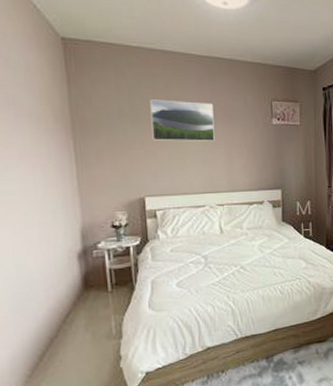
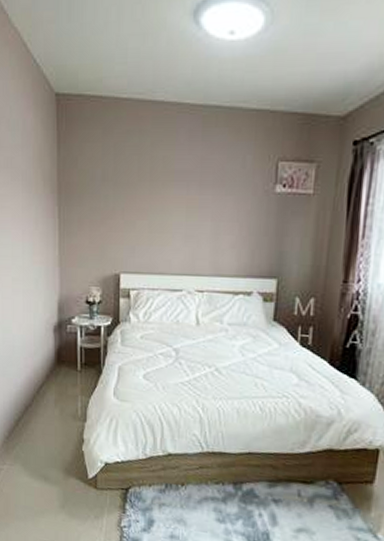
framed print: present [150,99,215,142] -> none [133,161,203,214]

